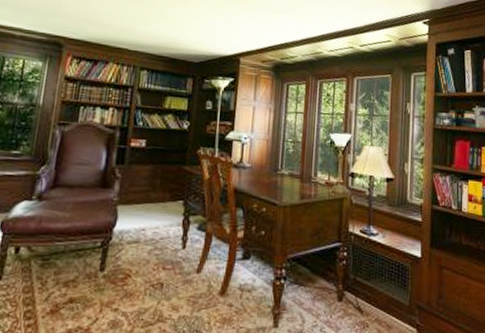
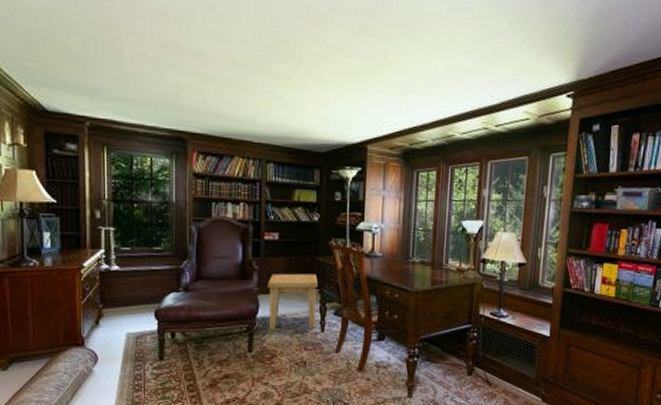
side table: none [126,183,183,245] -> present [268,273,318,329]

